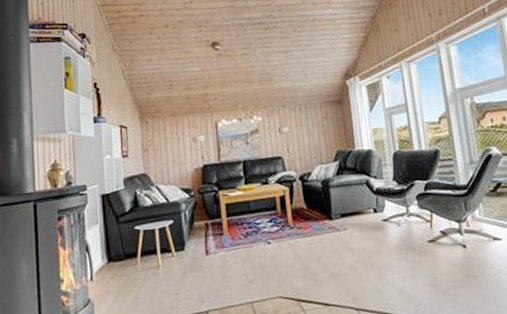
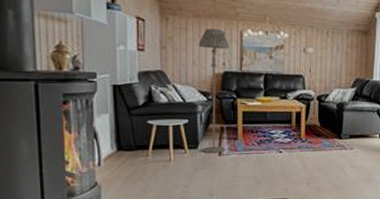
floor lamp: none [176,124,212,255] -> present [198,28,230,154]

